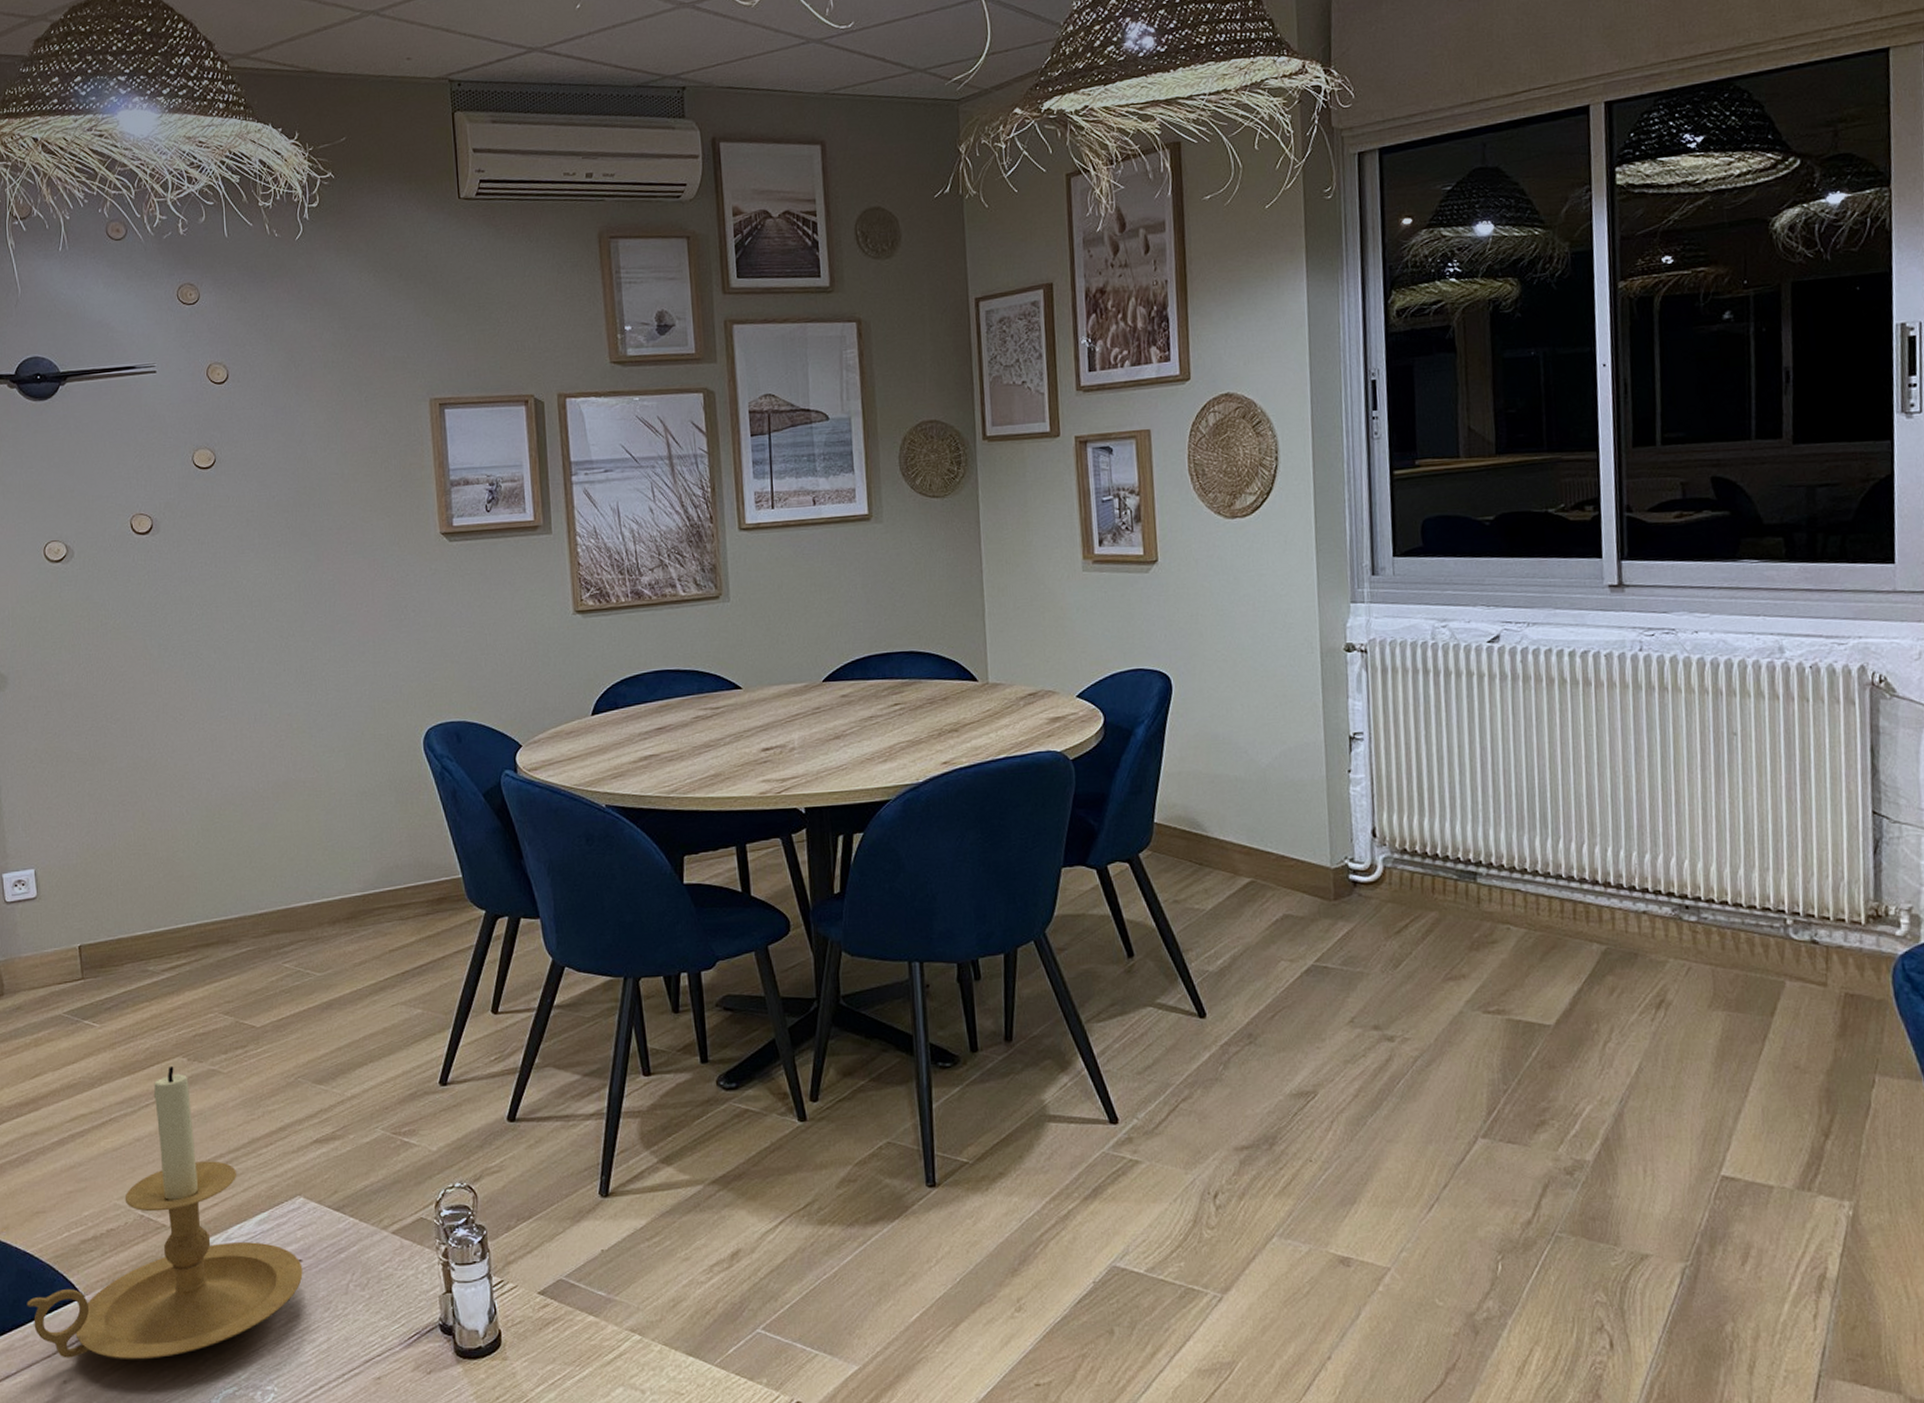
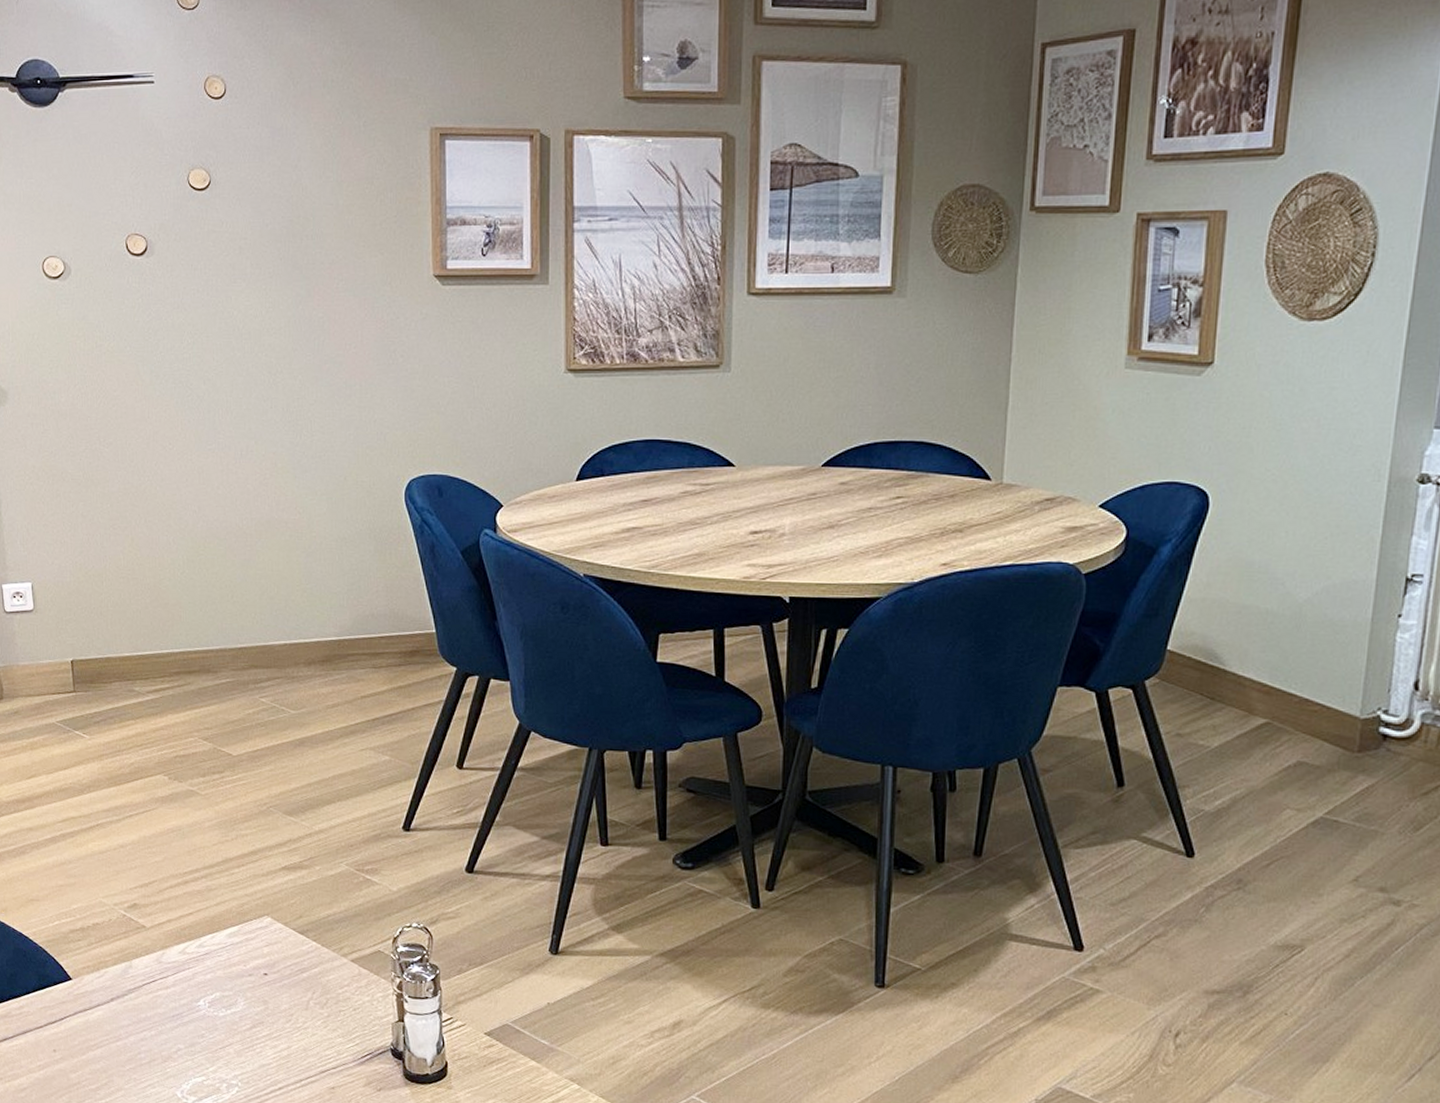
candle holder: present [26,1065,303,1360] -> none [22,782,268,1042]

